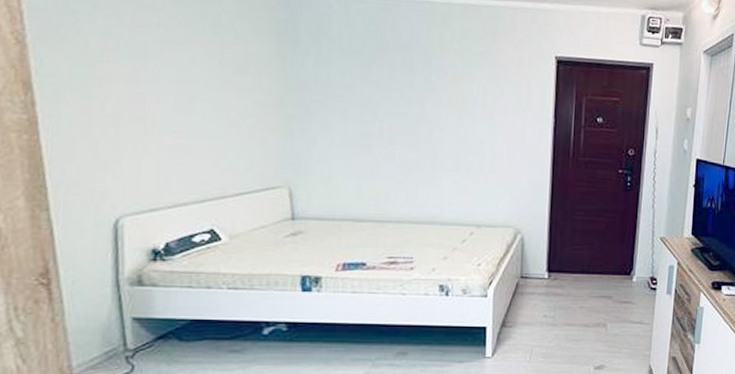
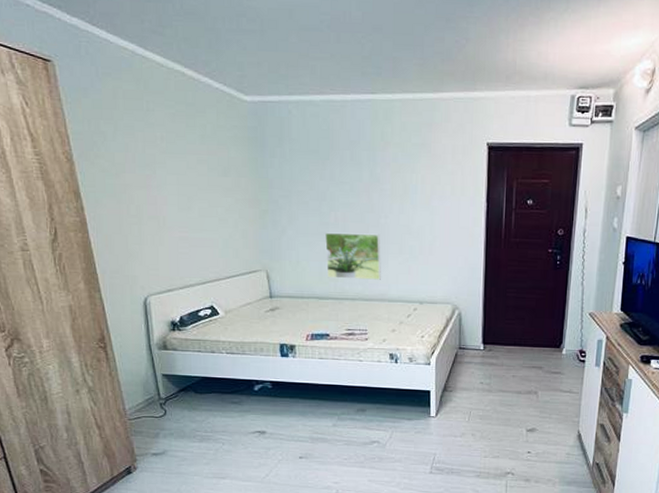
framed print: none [366,144,433,200] -> present [325,232,381,280]

